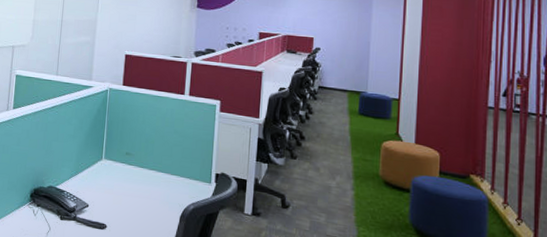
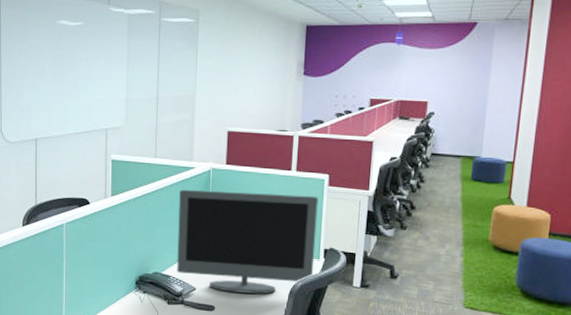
monitor: none [71,106,210,216] -> present [177,189,318,294]

